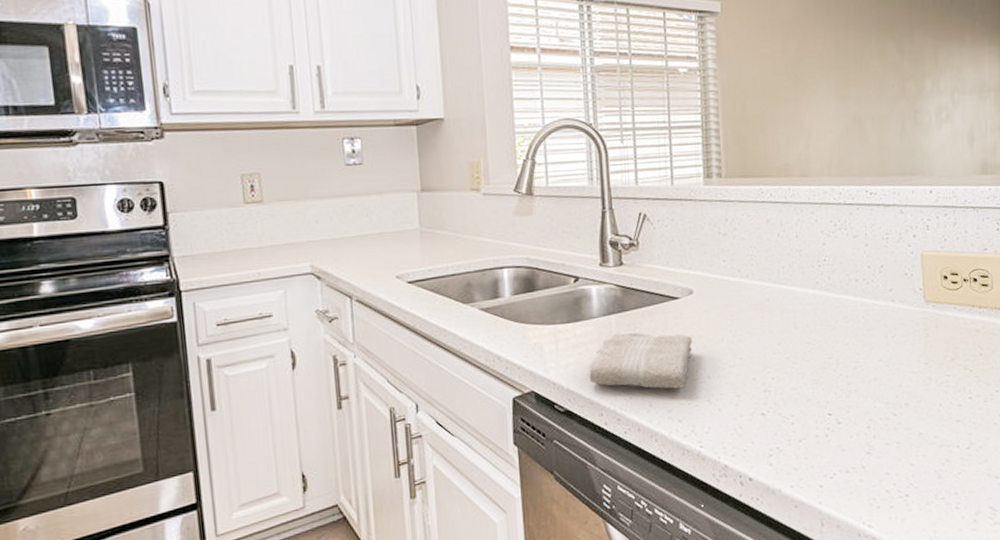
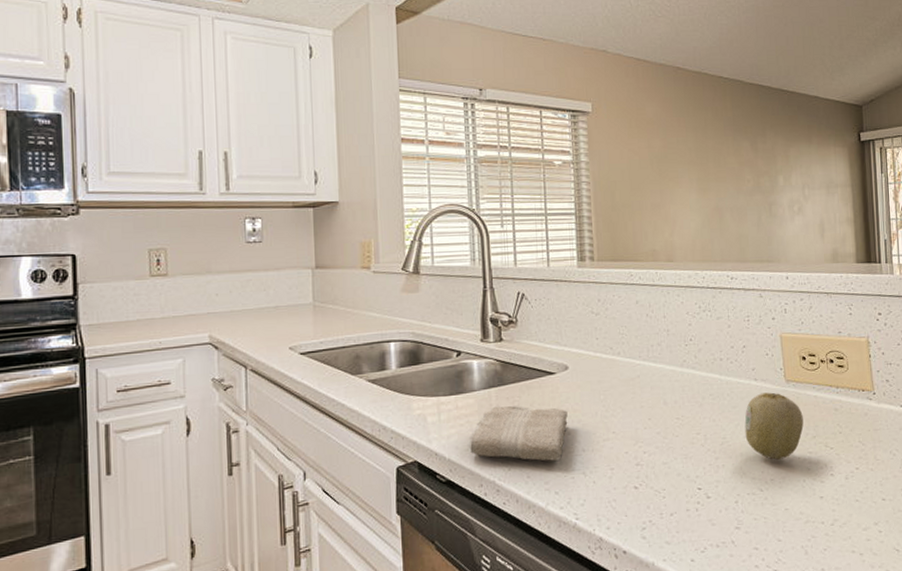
fruit: none [879,314,942,384] -> present [744,392,804,460]

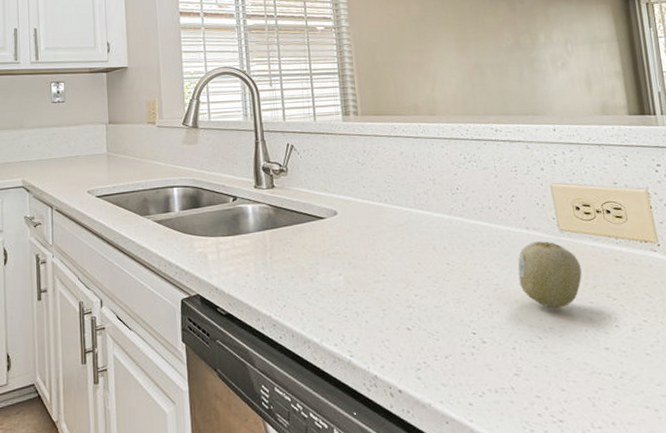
washcloth: present [470,406,568,462] -> none [247,247,339,301]

